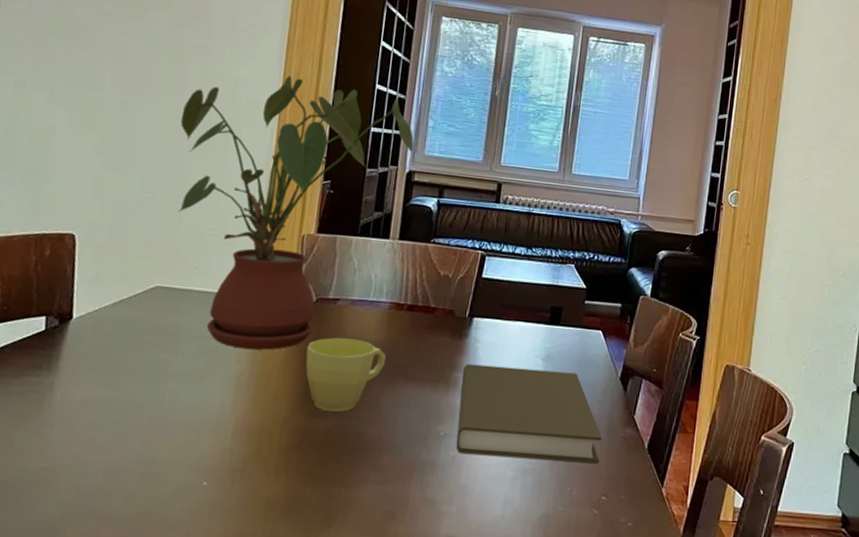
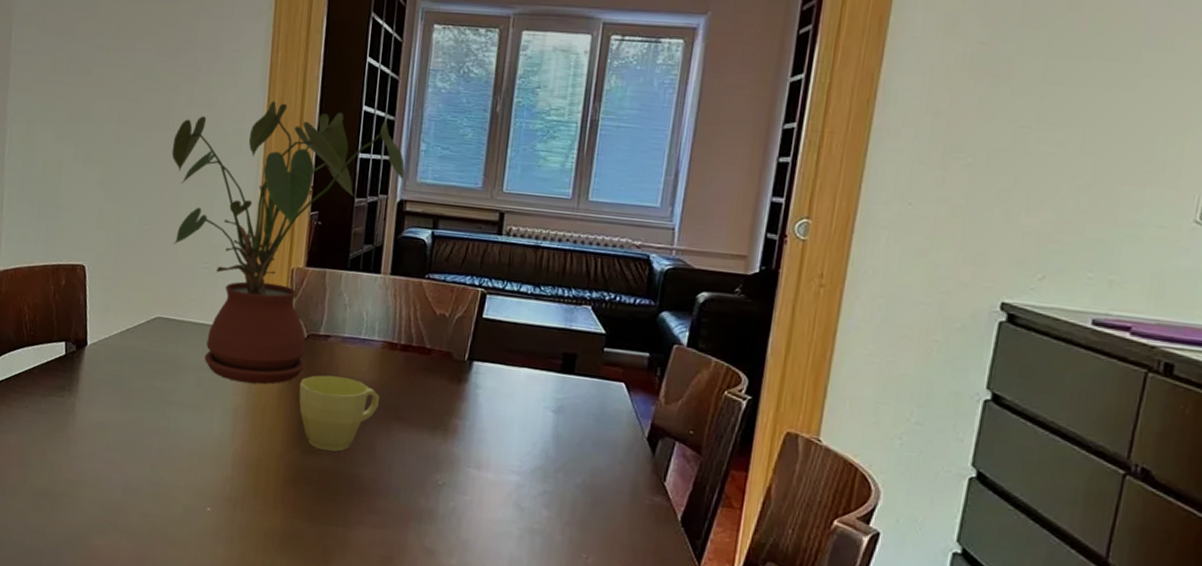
book: present [456,363,602,463] -> none [455,410,625,531]

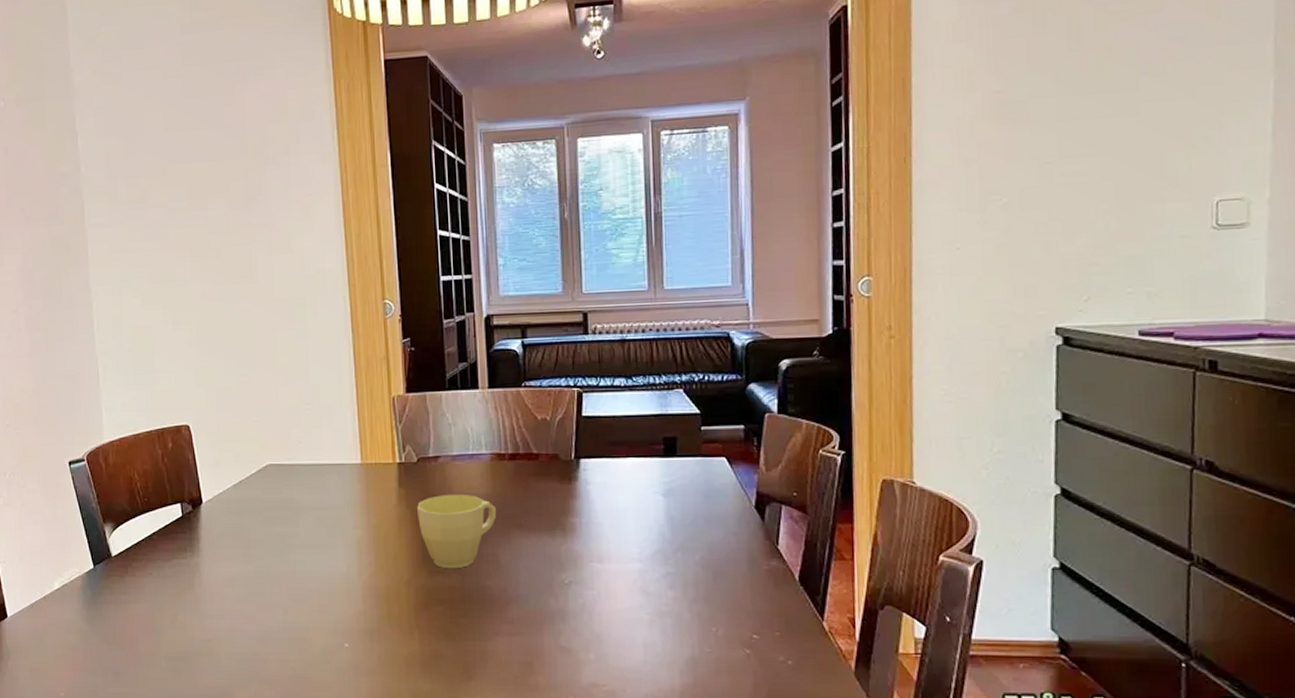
house plant: present [171,101,405,384] -> none [258,234,488,516]

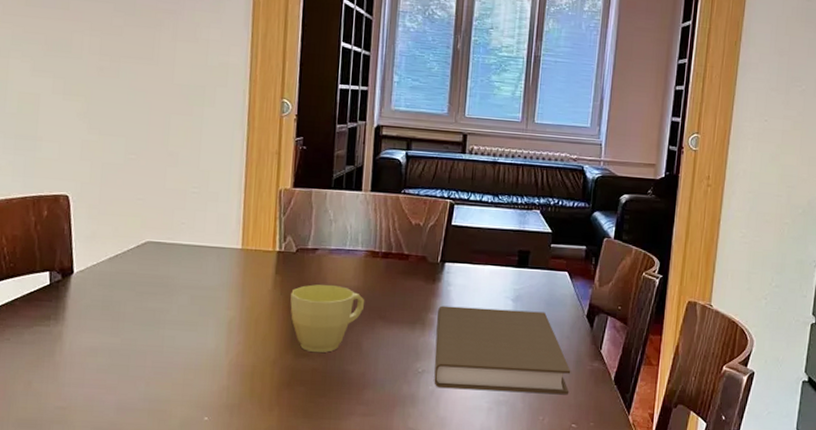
book: none [579,506,744,601] -> present [434,305,571,394]

